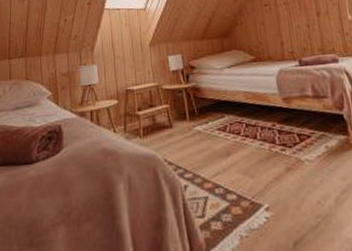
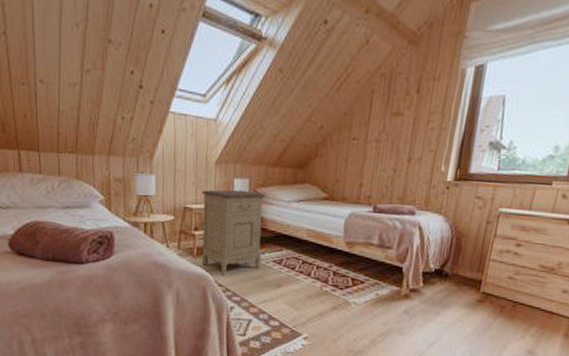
nightstand: none [140,65,207,152] -> present [201,189,266,275]

